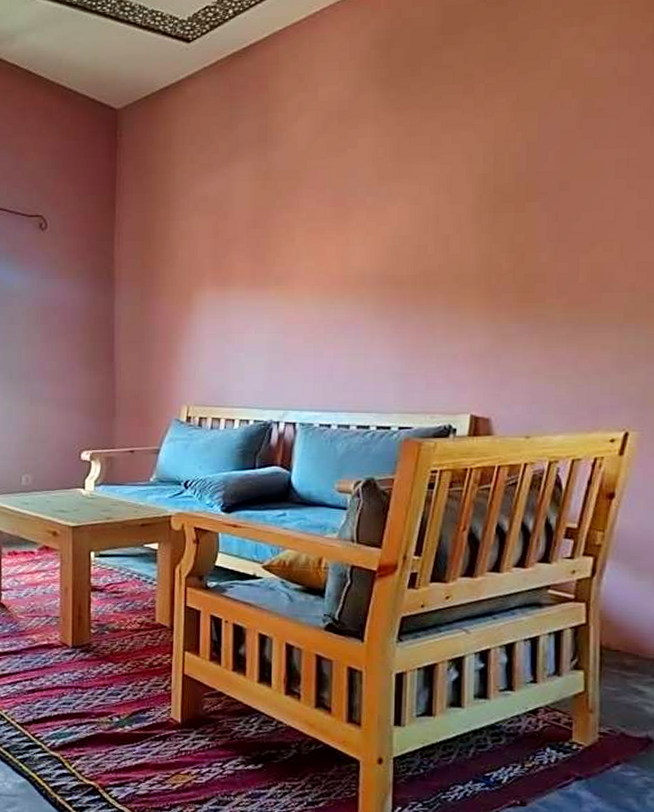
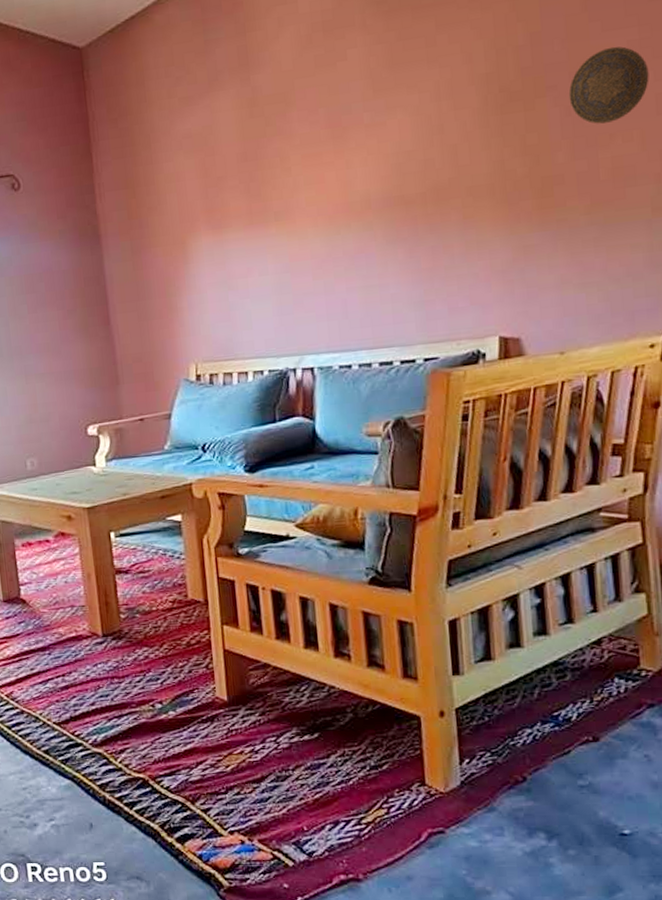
decorative plate: none [557,163,633,232] -> present [568,46,649,124]

